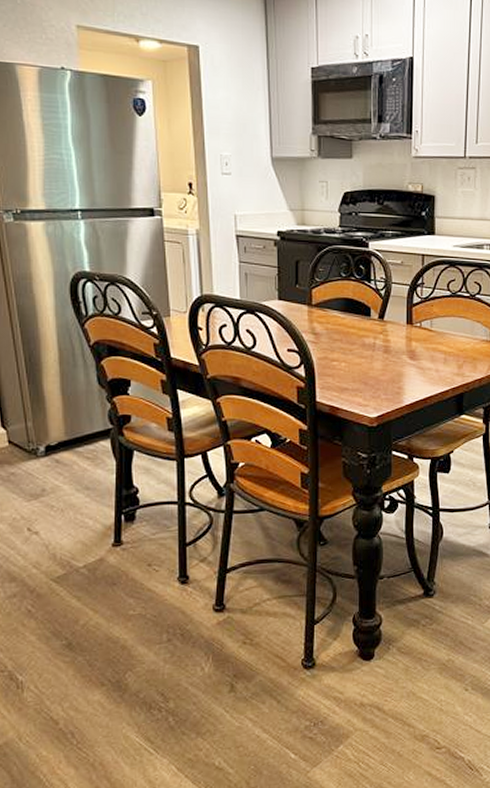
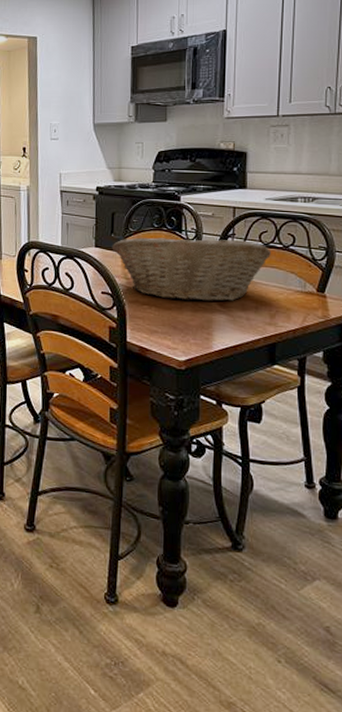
fruit basket: none [297,285,459,355] -> present [112,235,272,302]

